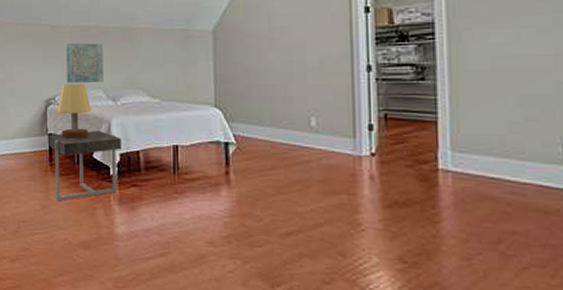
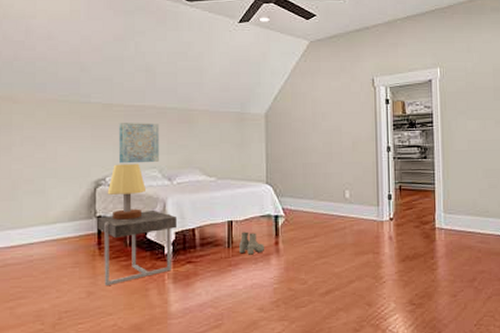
boots: none [185,158,213,184] -> present [239,231,264,255]

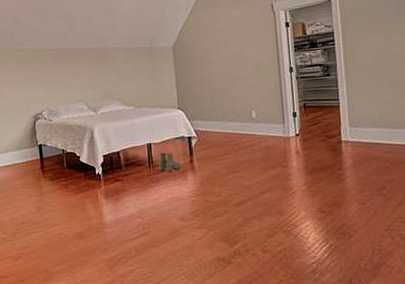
side table: present [97,211,177,287] -> none [39,138,104,203]
table lamp: present [107,163,145,220] -> none [44,98,75,147]
wall art: present [118,122,159,164] -> none [48,62,84,100]

